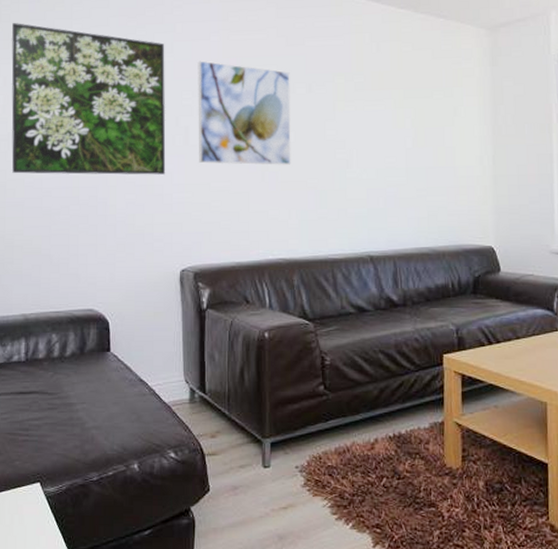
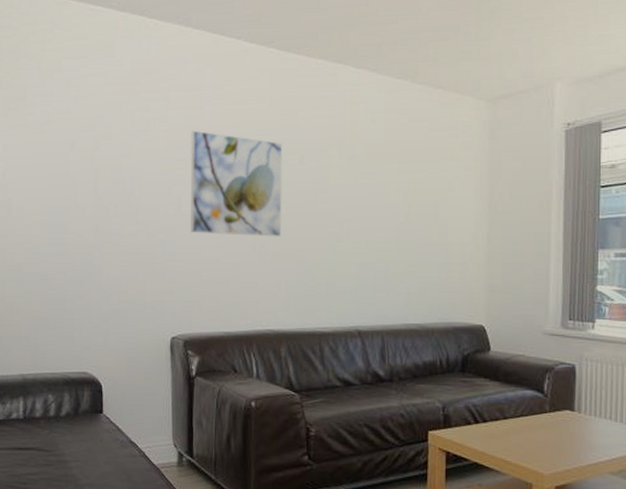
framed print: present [11,23,166,175] -> none [11,90,159,243]

